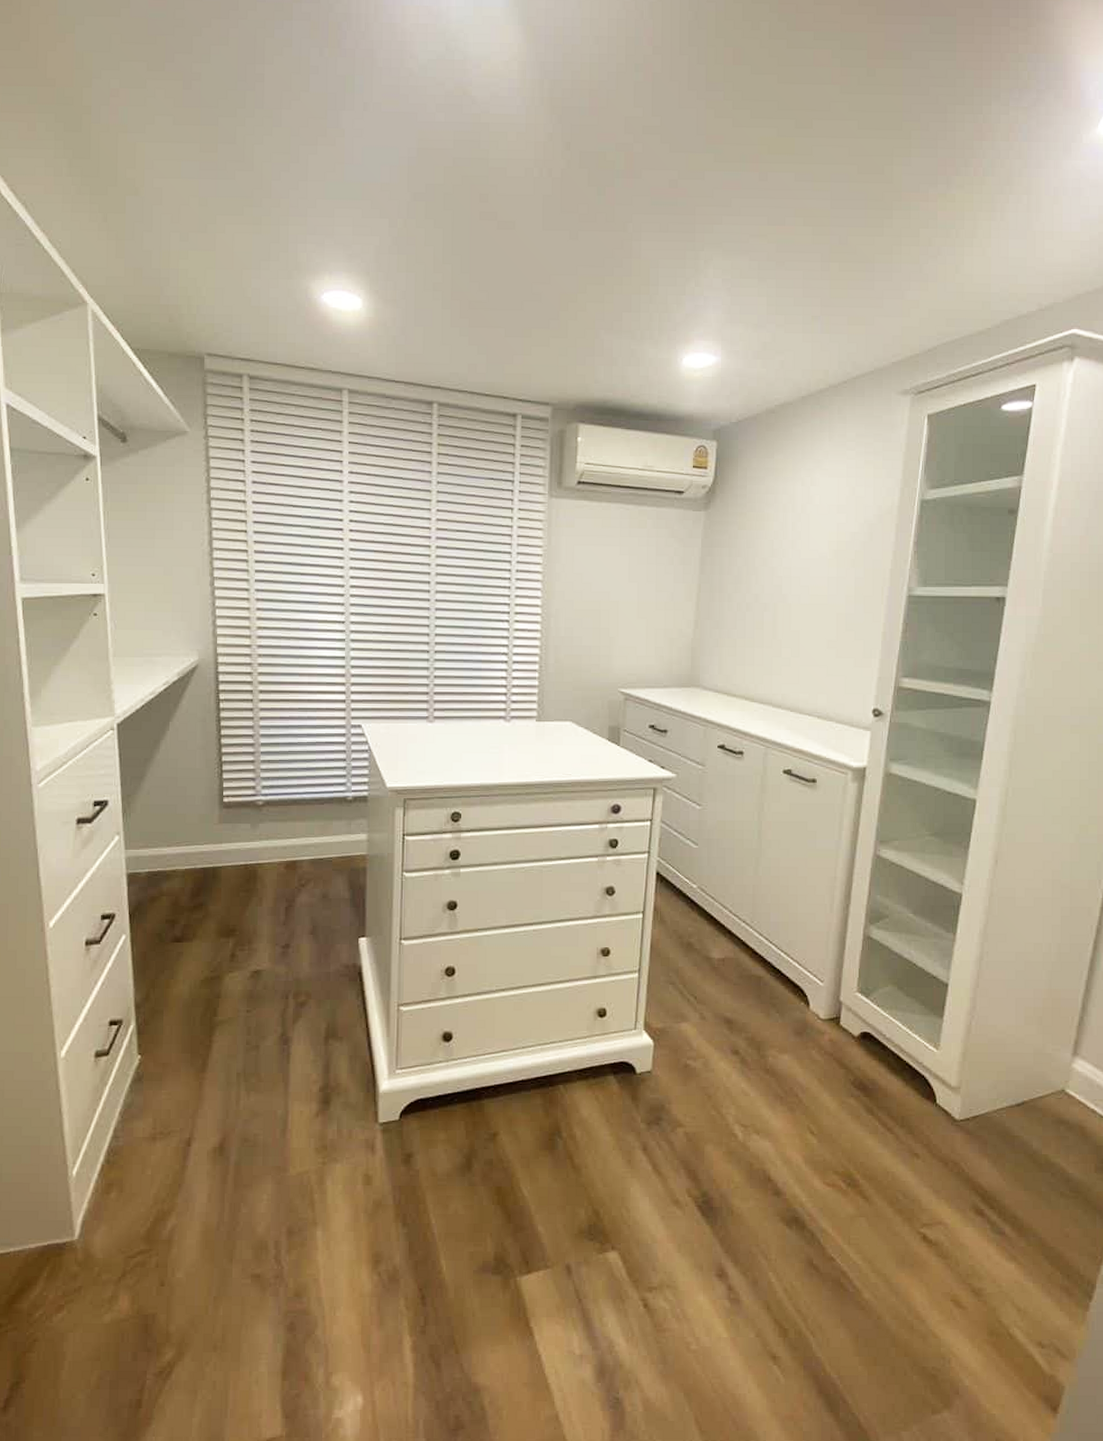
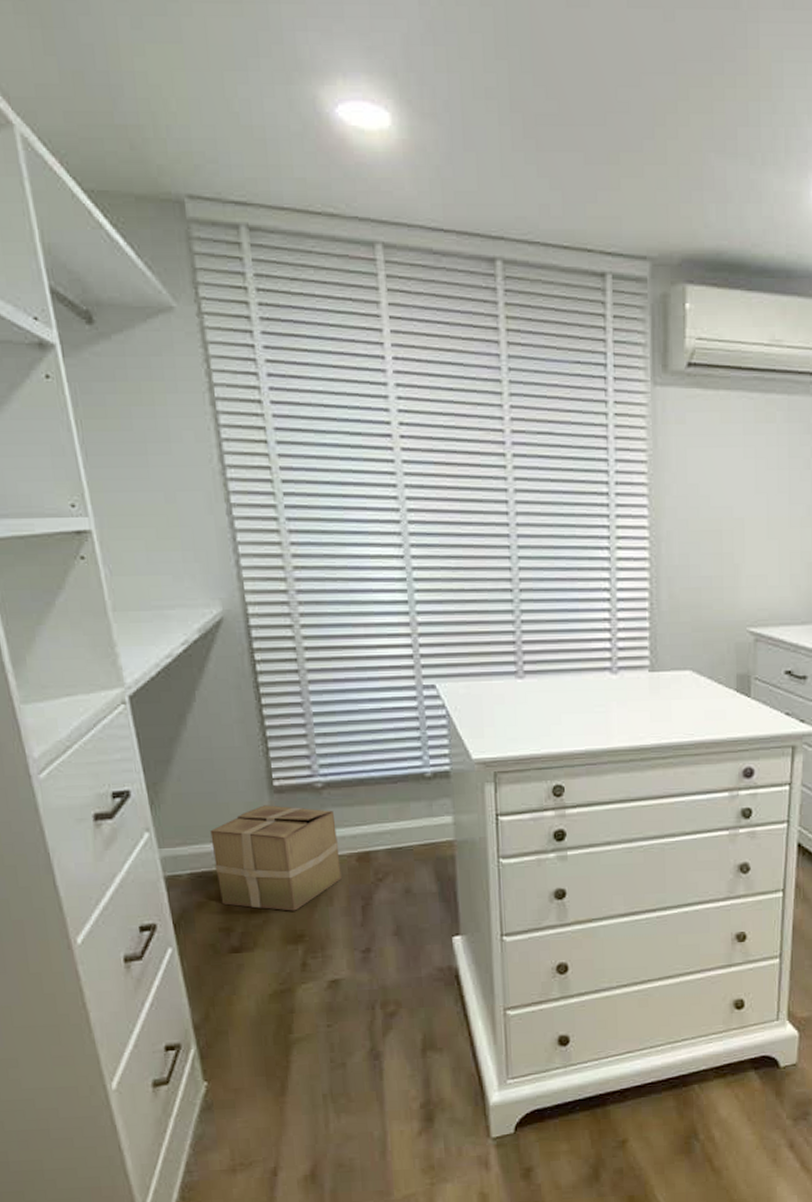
cardboard box: none [168,817,272,909] -> present [210,805,342,911]

